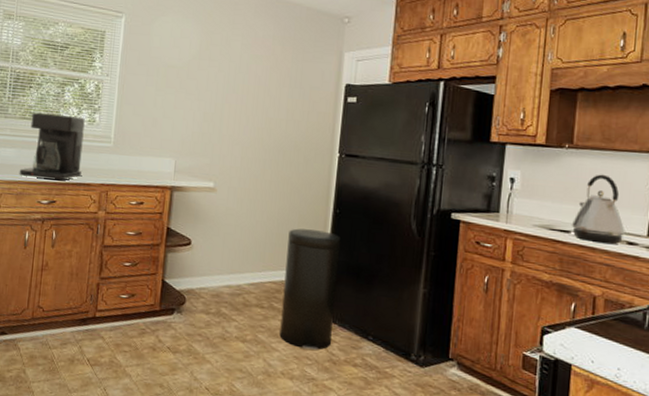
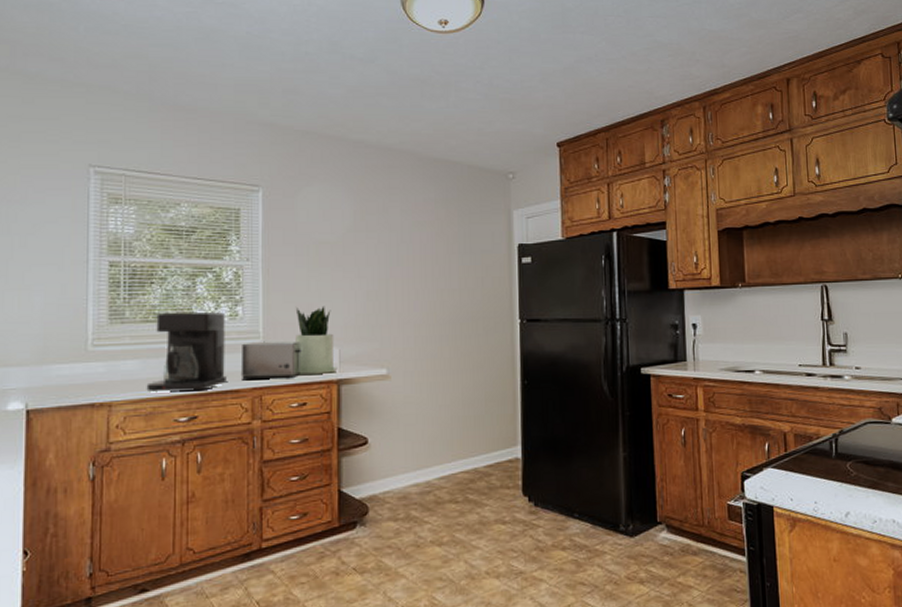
toaster: none [92,145,144,181] -> present [240,341,302,381]
planter: none [139,120,173,181] -> present [295,306,338,376]
pedal bin: present [279,228,341,351] -> none [476,406,537,542]
kettle: present [571,174,625,244] -> none [754,309,803,379]

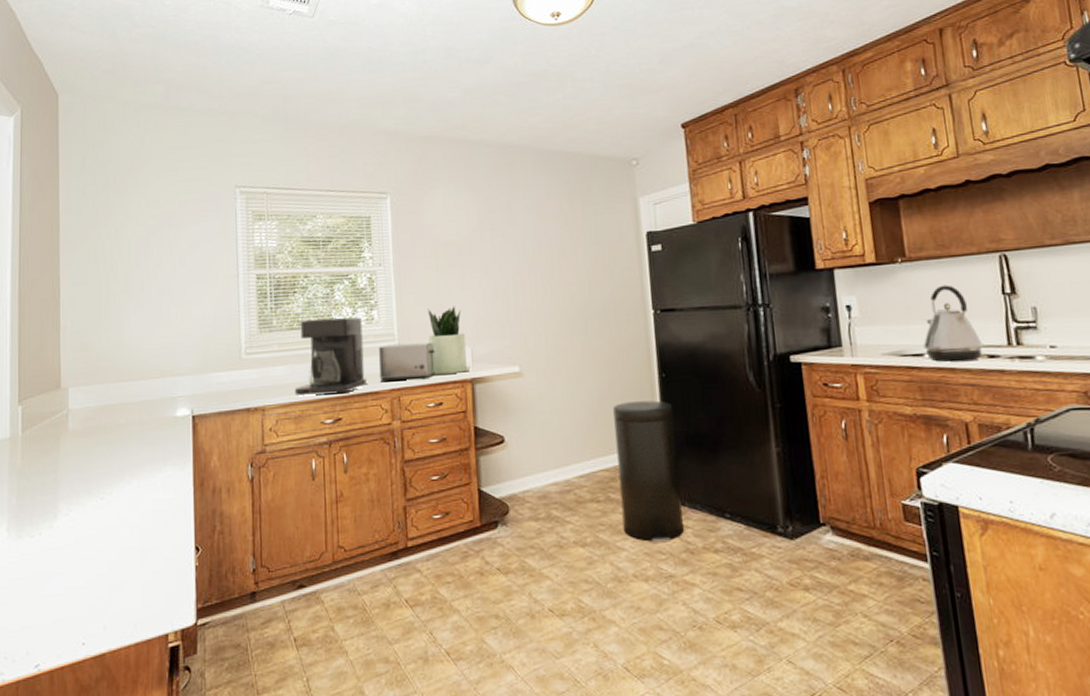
pedal bin: none [476,406,537,542] -> present [613,400,685,543]
kettle: none [754,309,803,379] -> present [922,285,983,362]

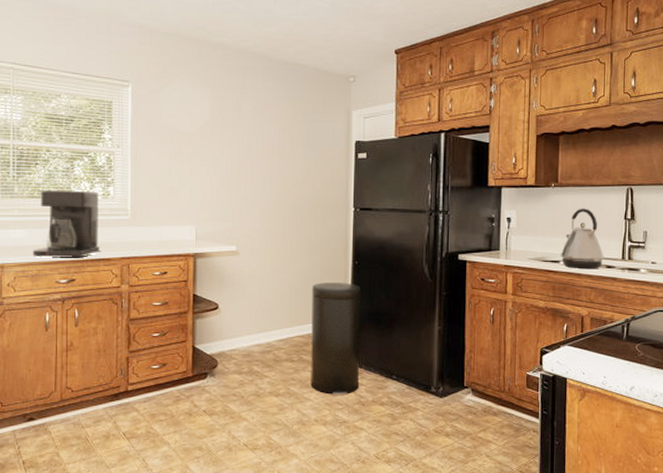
toaster: present [378,342,436,382] -> none [111,218,164,251]
planter: present [428,306,471,376] -> none [158,189,194,249]

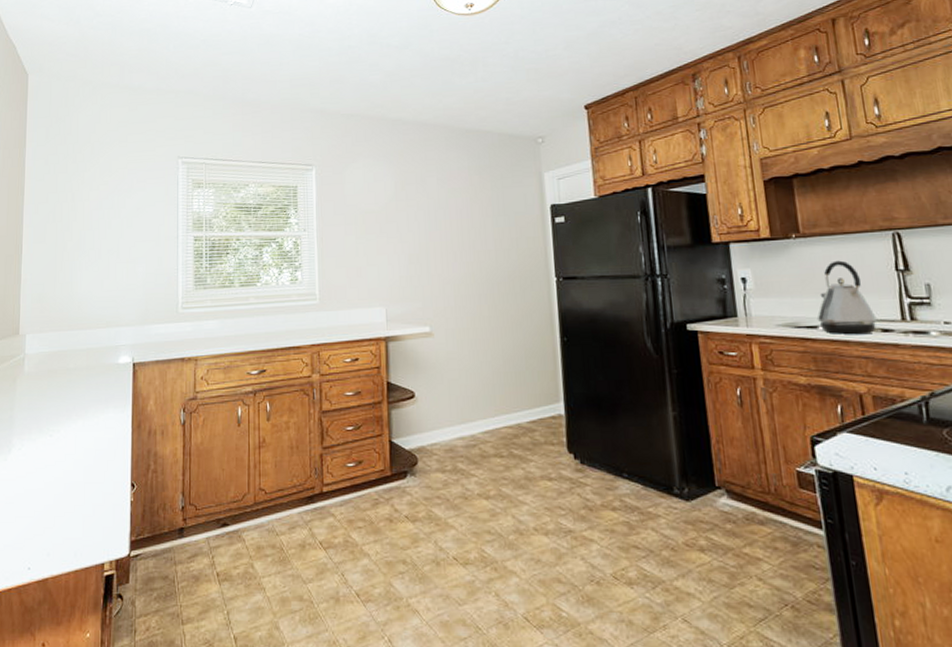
coffee maker: present [32,190,100,258] -> none [224,277,289,348]
pedal bin: present [311,282,362,396] -> none [517,363,584,499]

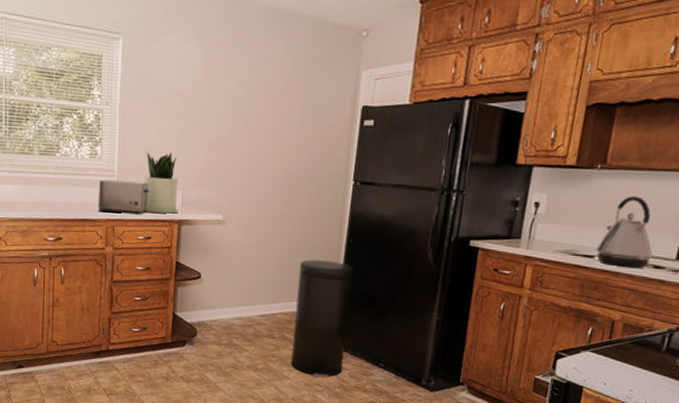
toaster: none [301,302,353,338] -> present [97,179,150,215]
planter: none [347,269,385,333] -> present [145,152,180,214]
pedal bin: none [517,363,584,499] -> present [291,259,354,378]

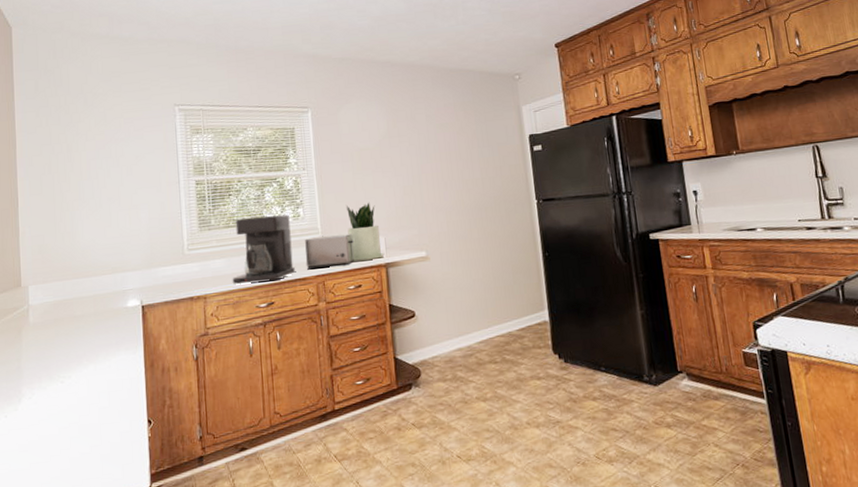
coffee maker: none [22,146,86,217] -> present [232,214,295,284]
pedal bin: present [291,259,354,378] -> none [506,275,568,395]
kettle: present [595,195,653,268] -> none [755,171,803,234]

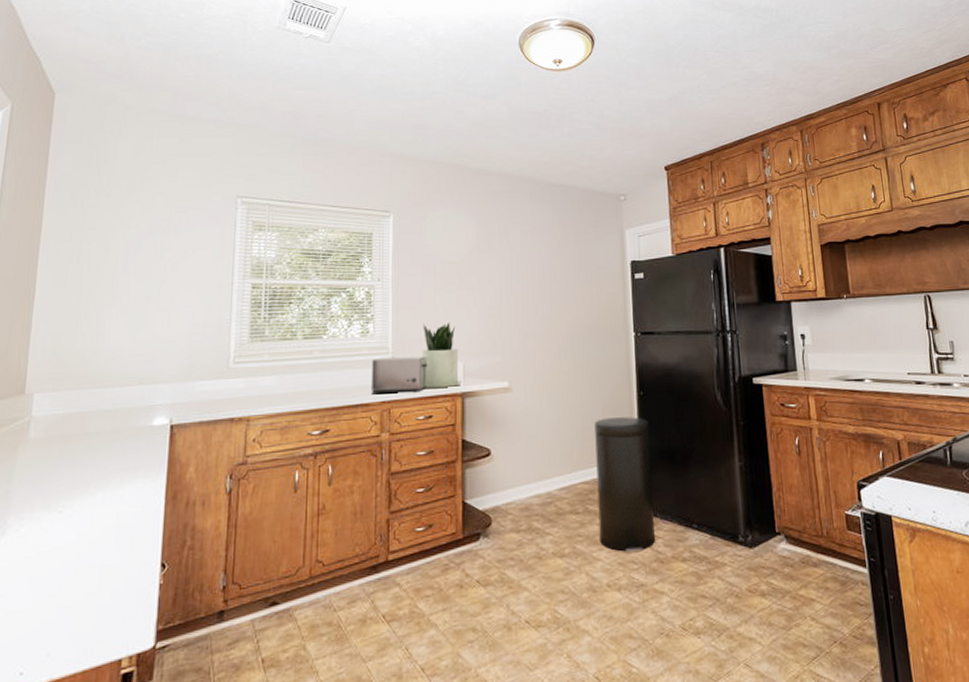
coffee maker: present [232,214,295,284] -> none [282,329,357,406]
pedal bin: none [506,275,568,395] -> present [594,417,656,553]

